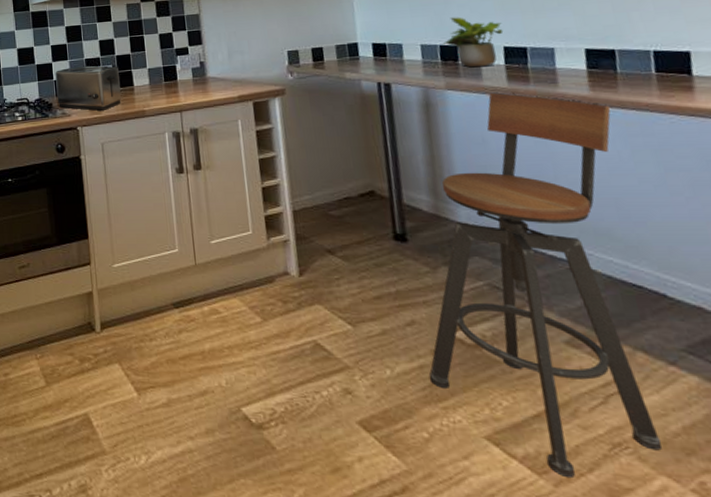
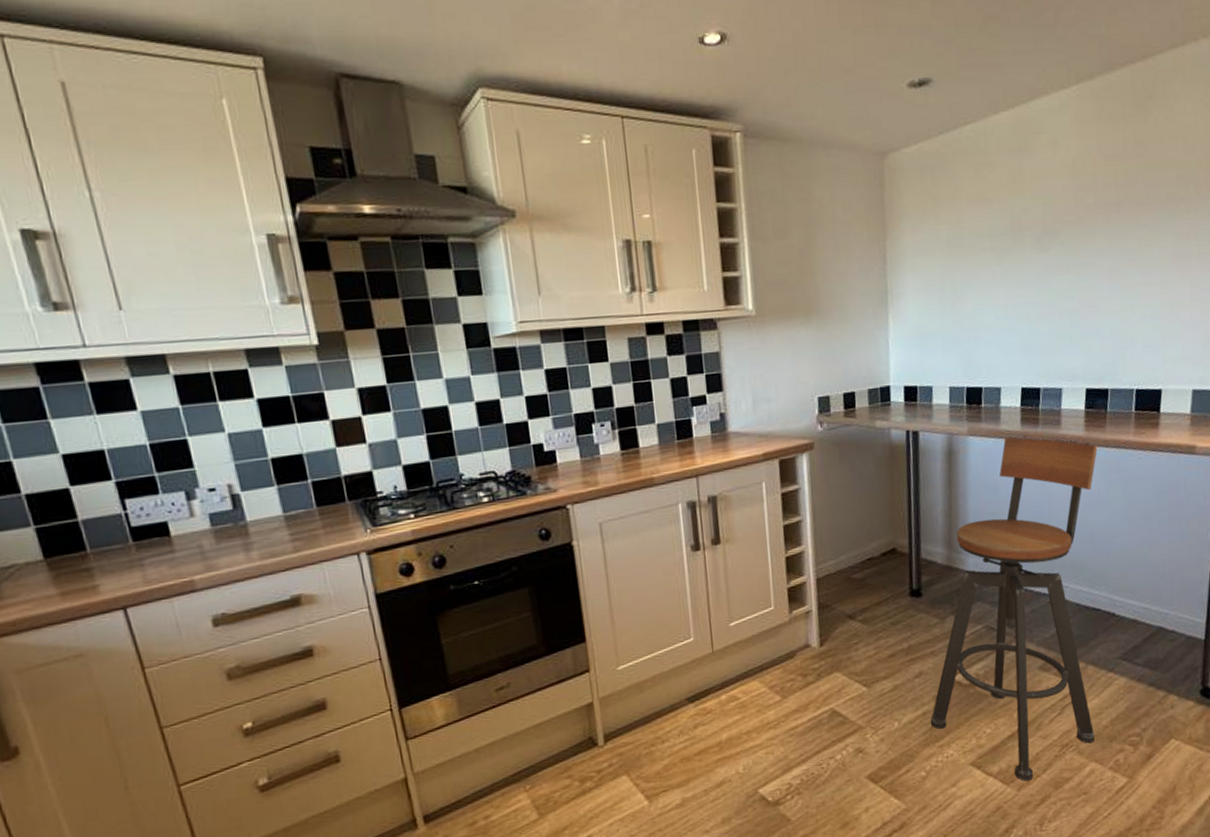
toaster: present [55,66,121,111] -> none [533,422,623,482]
potted plant: present [442,17,504,68] -> none [969,355,1023,411]

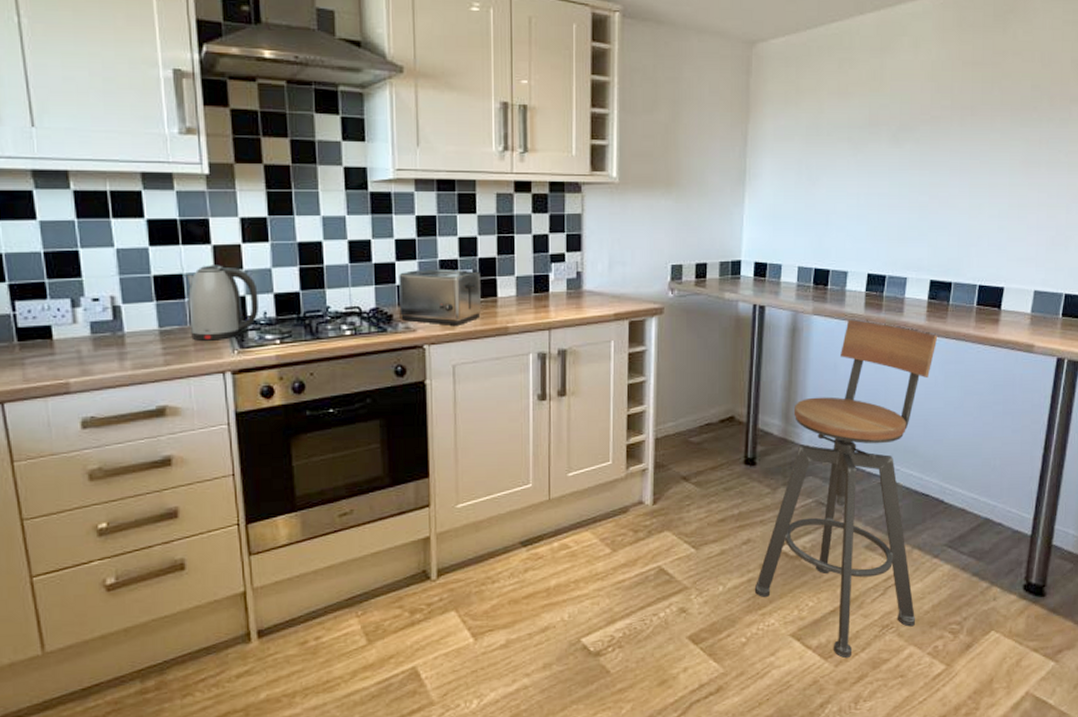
kettle: none [307,440,388,523] -> present [187,265,259,341]
toaster: none [533,422,623,482] -> present [399,268,481,325]

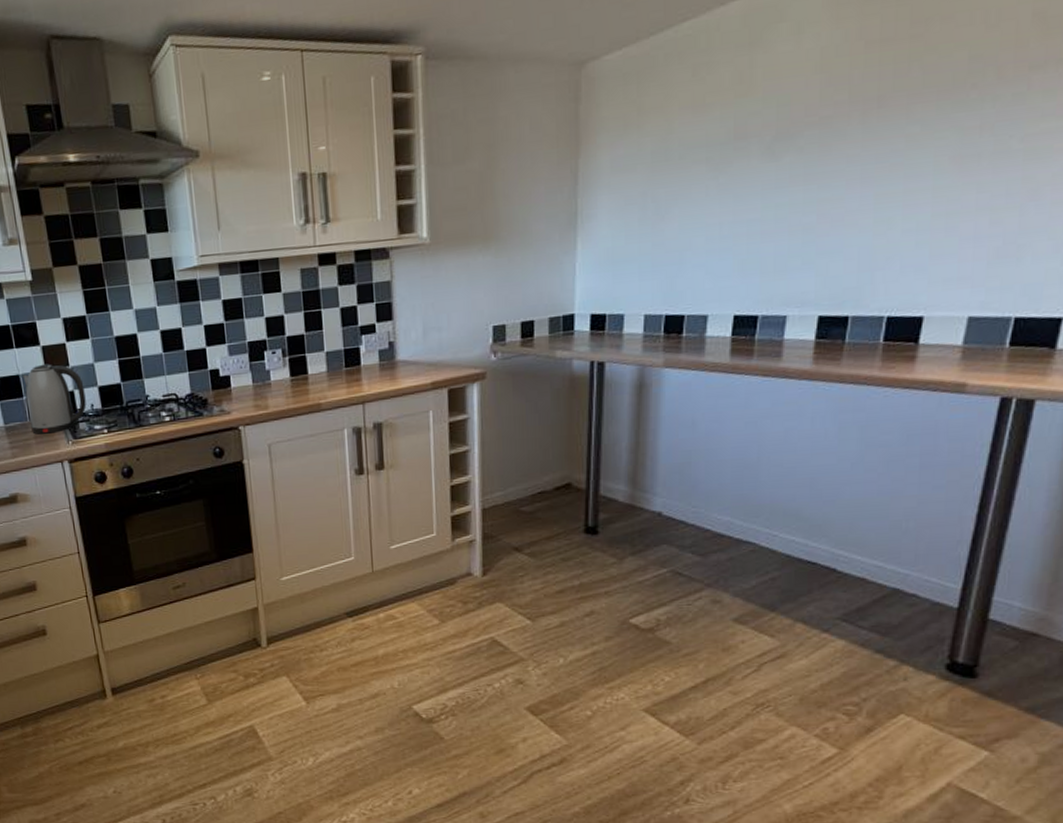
toaster: present [399,268,481,325] -> none [210,350,292,406]
bar stool: present [754,319,938,658] -> none [600,369,829,736]

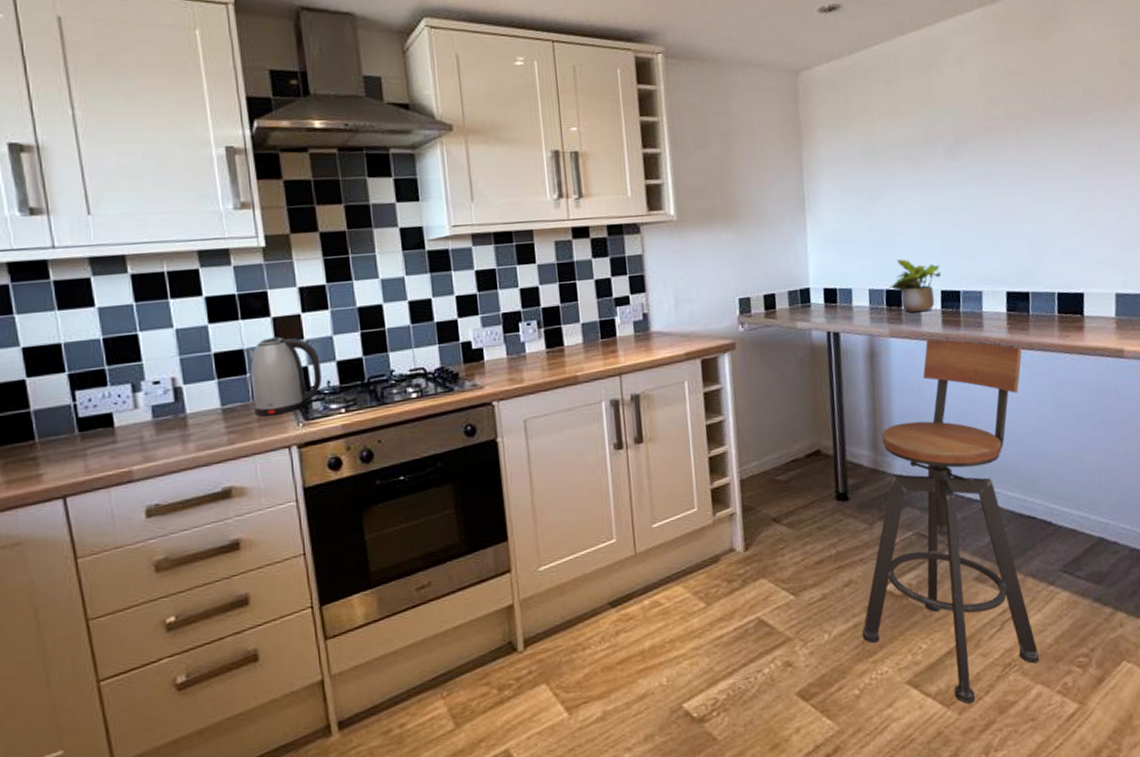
bar stool: none [600,369,829,736] -> present [862,338,1040,704]
potted plant: none [668,280,737,341] -> present [888,259,942,313]

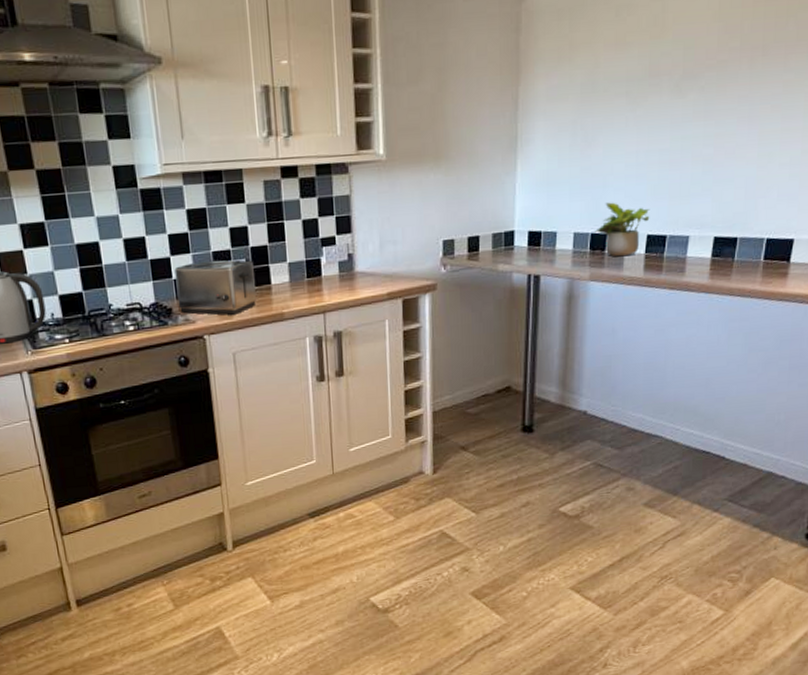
toaster: none [462,321,548,380] -> present [174,260,256,315]
bar stool: present [862,338,1040,704] -> none [534,282,722,607]

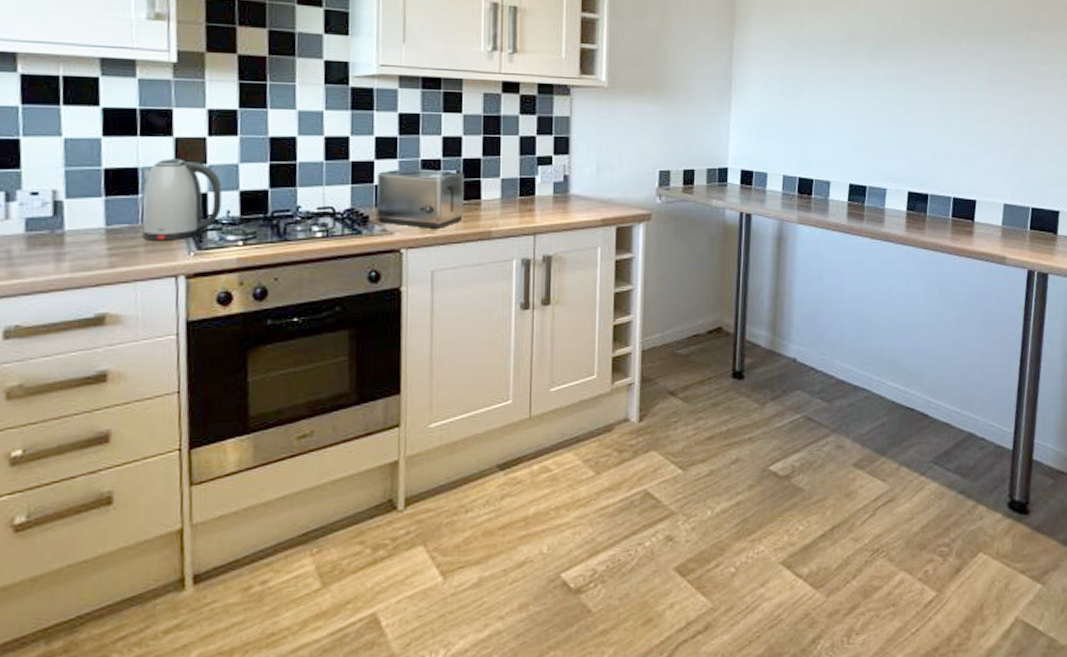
potted plant: present [594,202,650,257] -> none [801,150,851,203]

